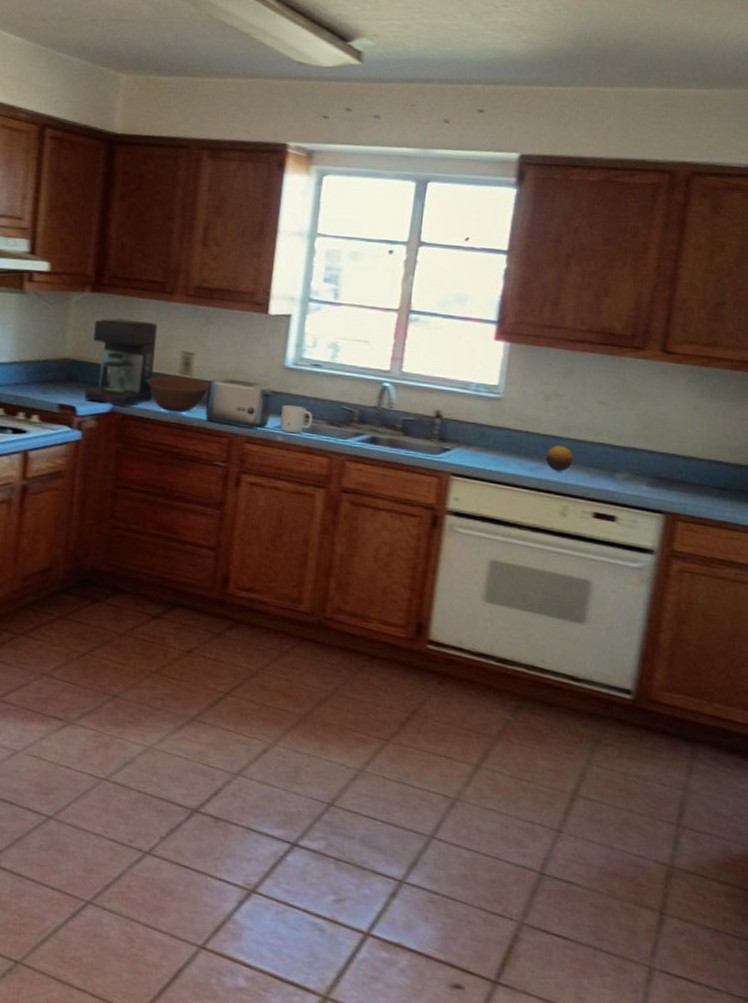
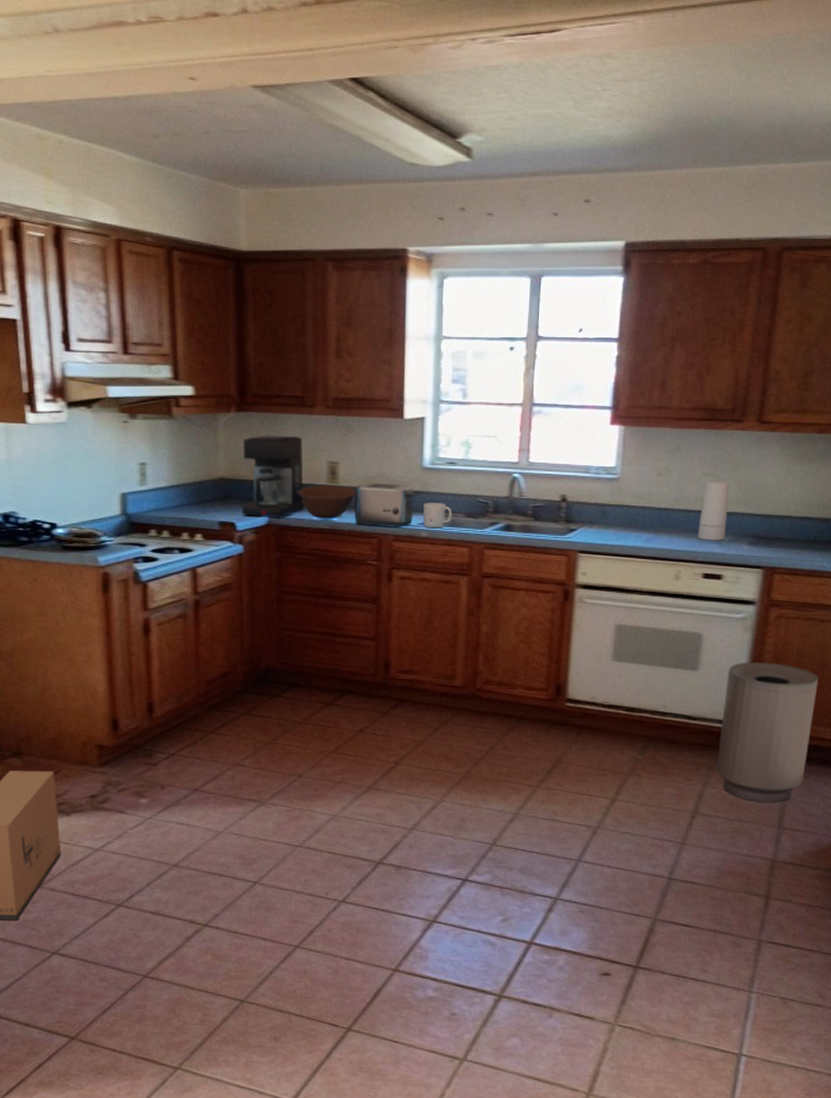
fruit: present [545,445,573,472] -> none [659,517,684,540]
canister: none [589,409,628,478] -> present [698,480,730,541]
trash can: none [603,619,729,794] -> present [716,662,819,803]

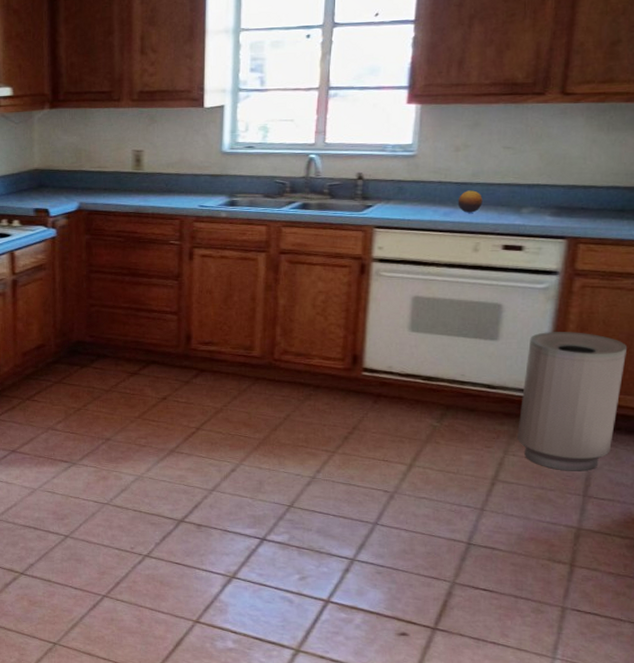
coffee maker: present [242,435,304,518] -> none [55,127,111,204]
bowl: present [299,484,356,520] -> none [106,171,159,204]
toaster: present [355,482,415,527] -> none [158,167,215,209]
mug: present [424,503,453,529] -> none [223,185,251,209]
fruit: none [659,517,684,540] -> present [457,190,482,213]
canister: present [698,480,730,541] -> none [497,153,531,213]

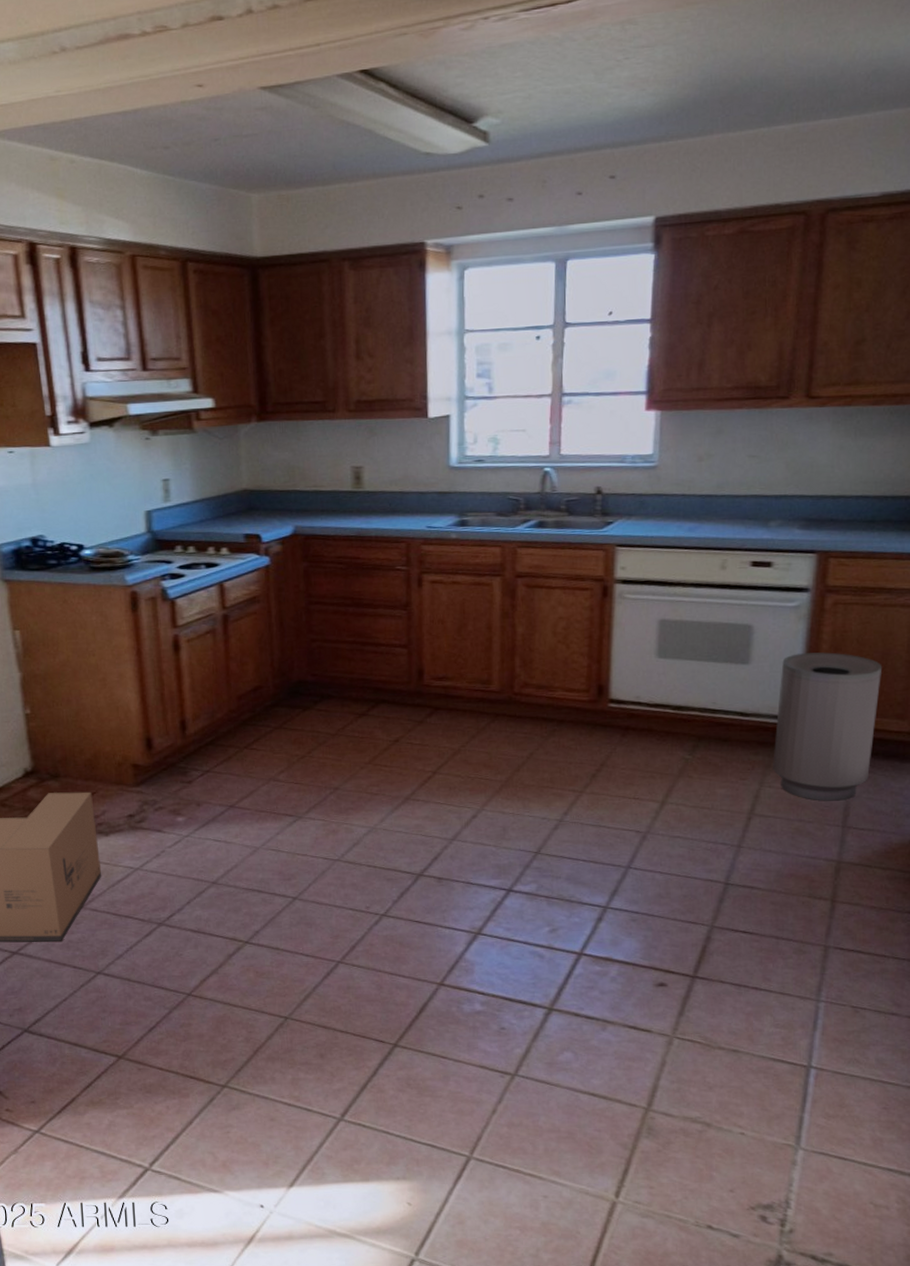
fruit: present [457,190,482,213] -> none [702,503,728,528]

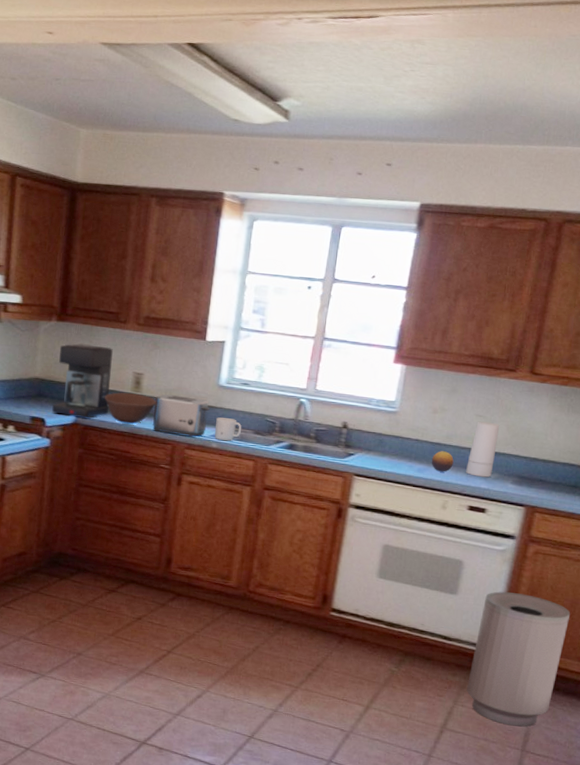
coffee maker: none [266,442,329,527] -> present [52,343,113,418]
bowl: none [323,490,382,527] -> present [105,392,156,425]
toaster: none [380,485,443,531] -> present [152,394,210,437]
mug: none [452,502,483,530] -> present [215,417,242,441]
fruit: none [702,503,728,528] -> present [431,451,454,472]
canister: none [744,461,778,527] -> present [466,421,500,478]

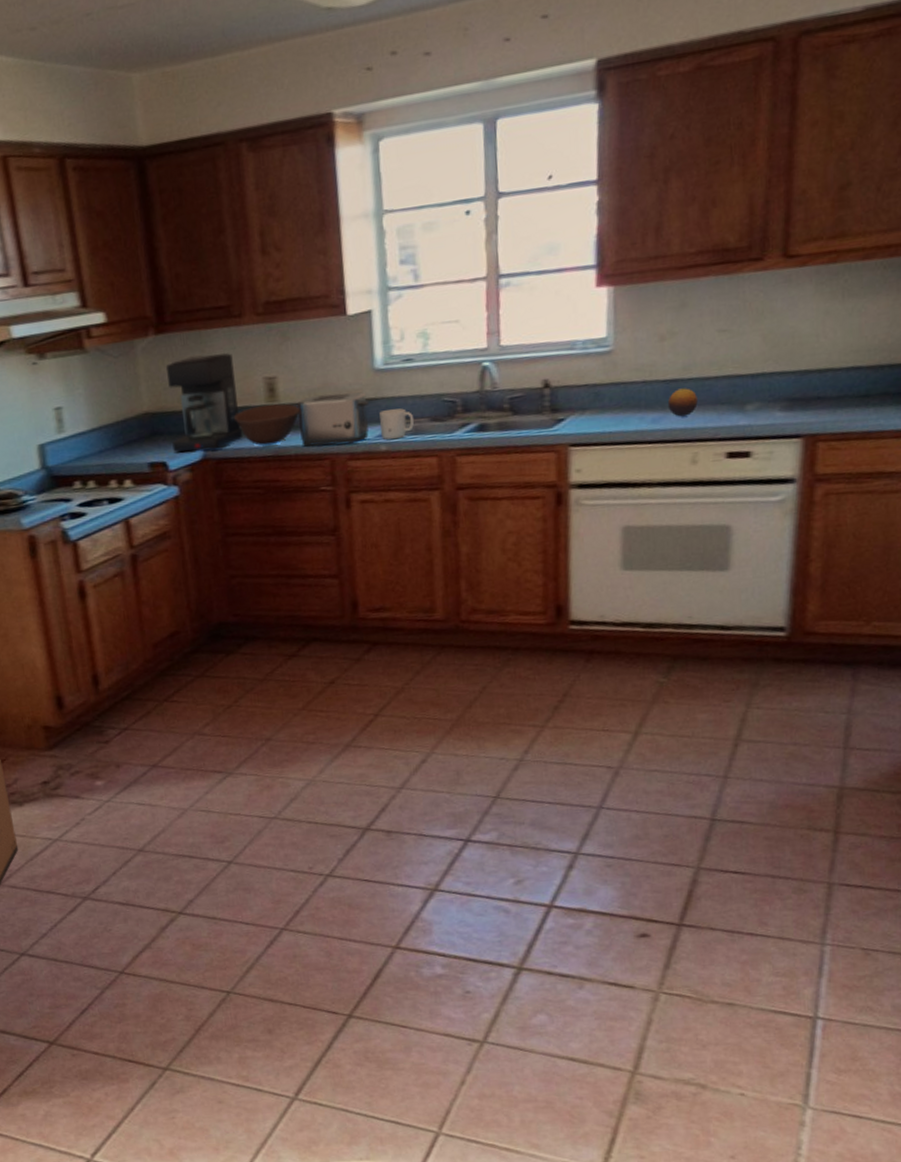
canister: present [466,421,500,478] -> none [716,335,753,412]
trash can: present [467,591,571,727] -> none [760,550,885,721]

